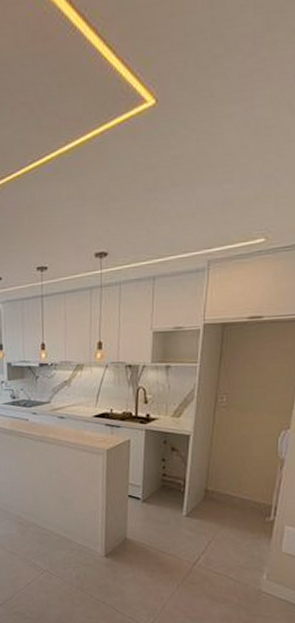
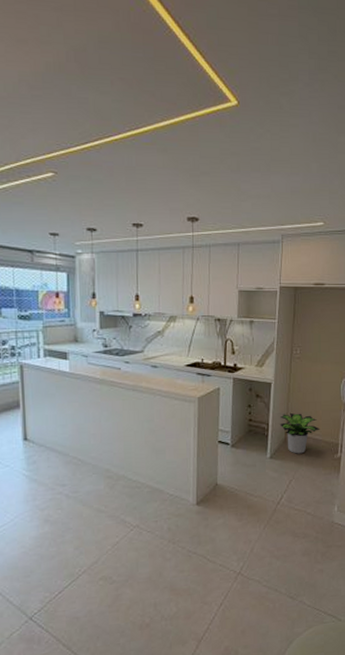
potted plant: none [198,468,249,514] -> present [279,412,321,454]

